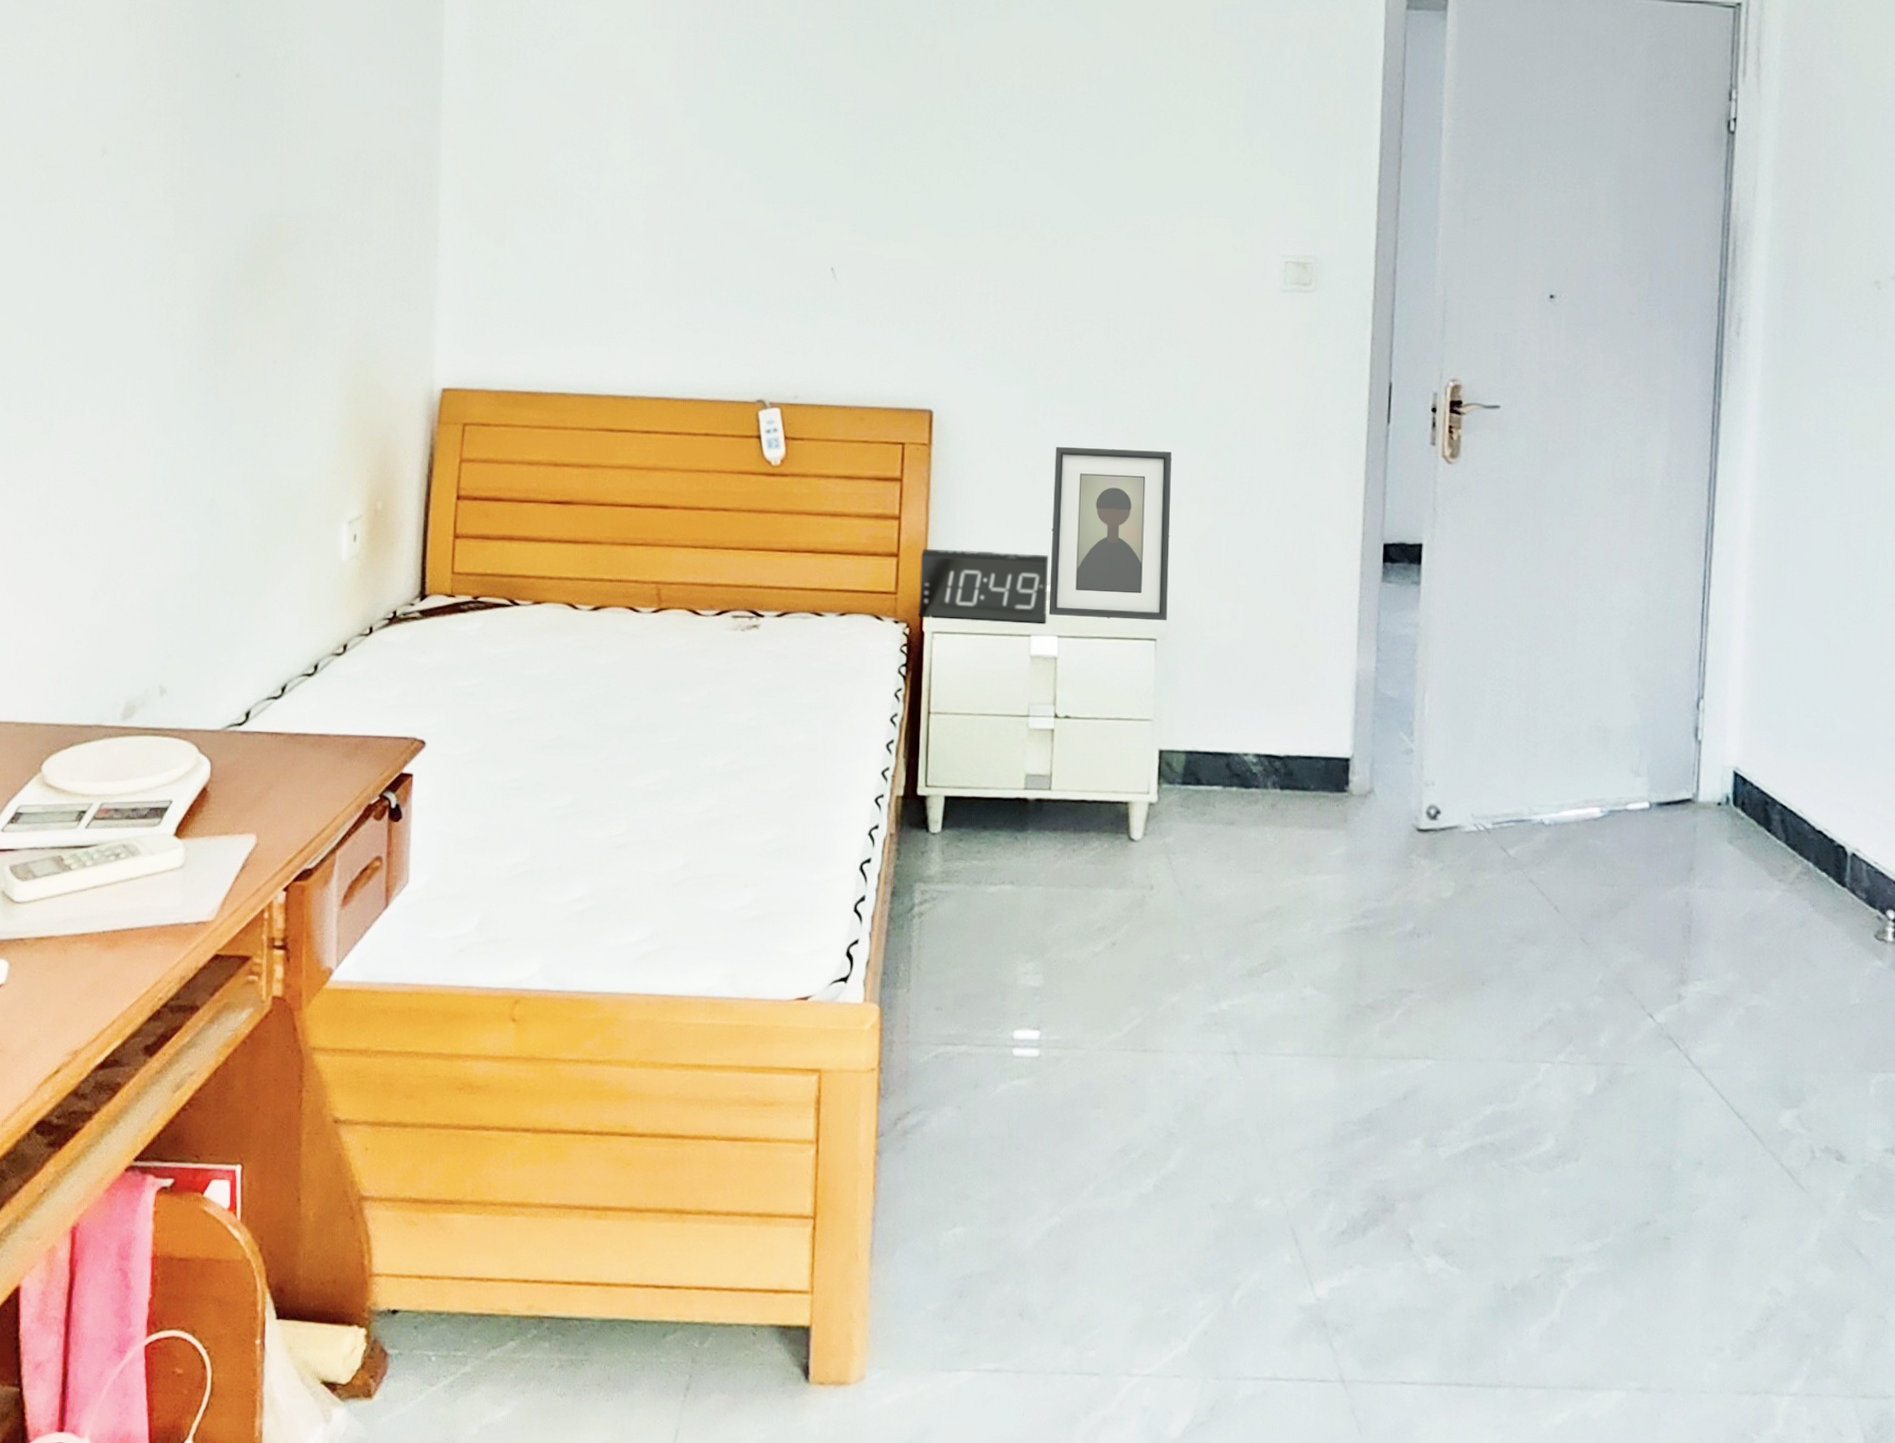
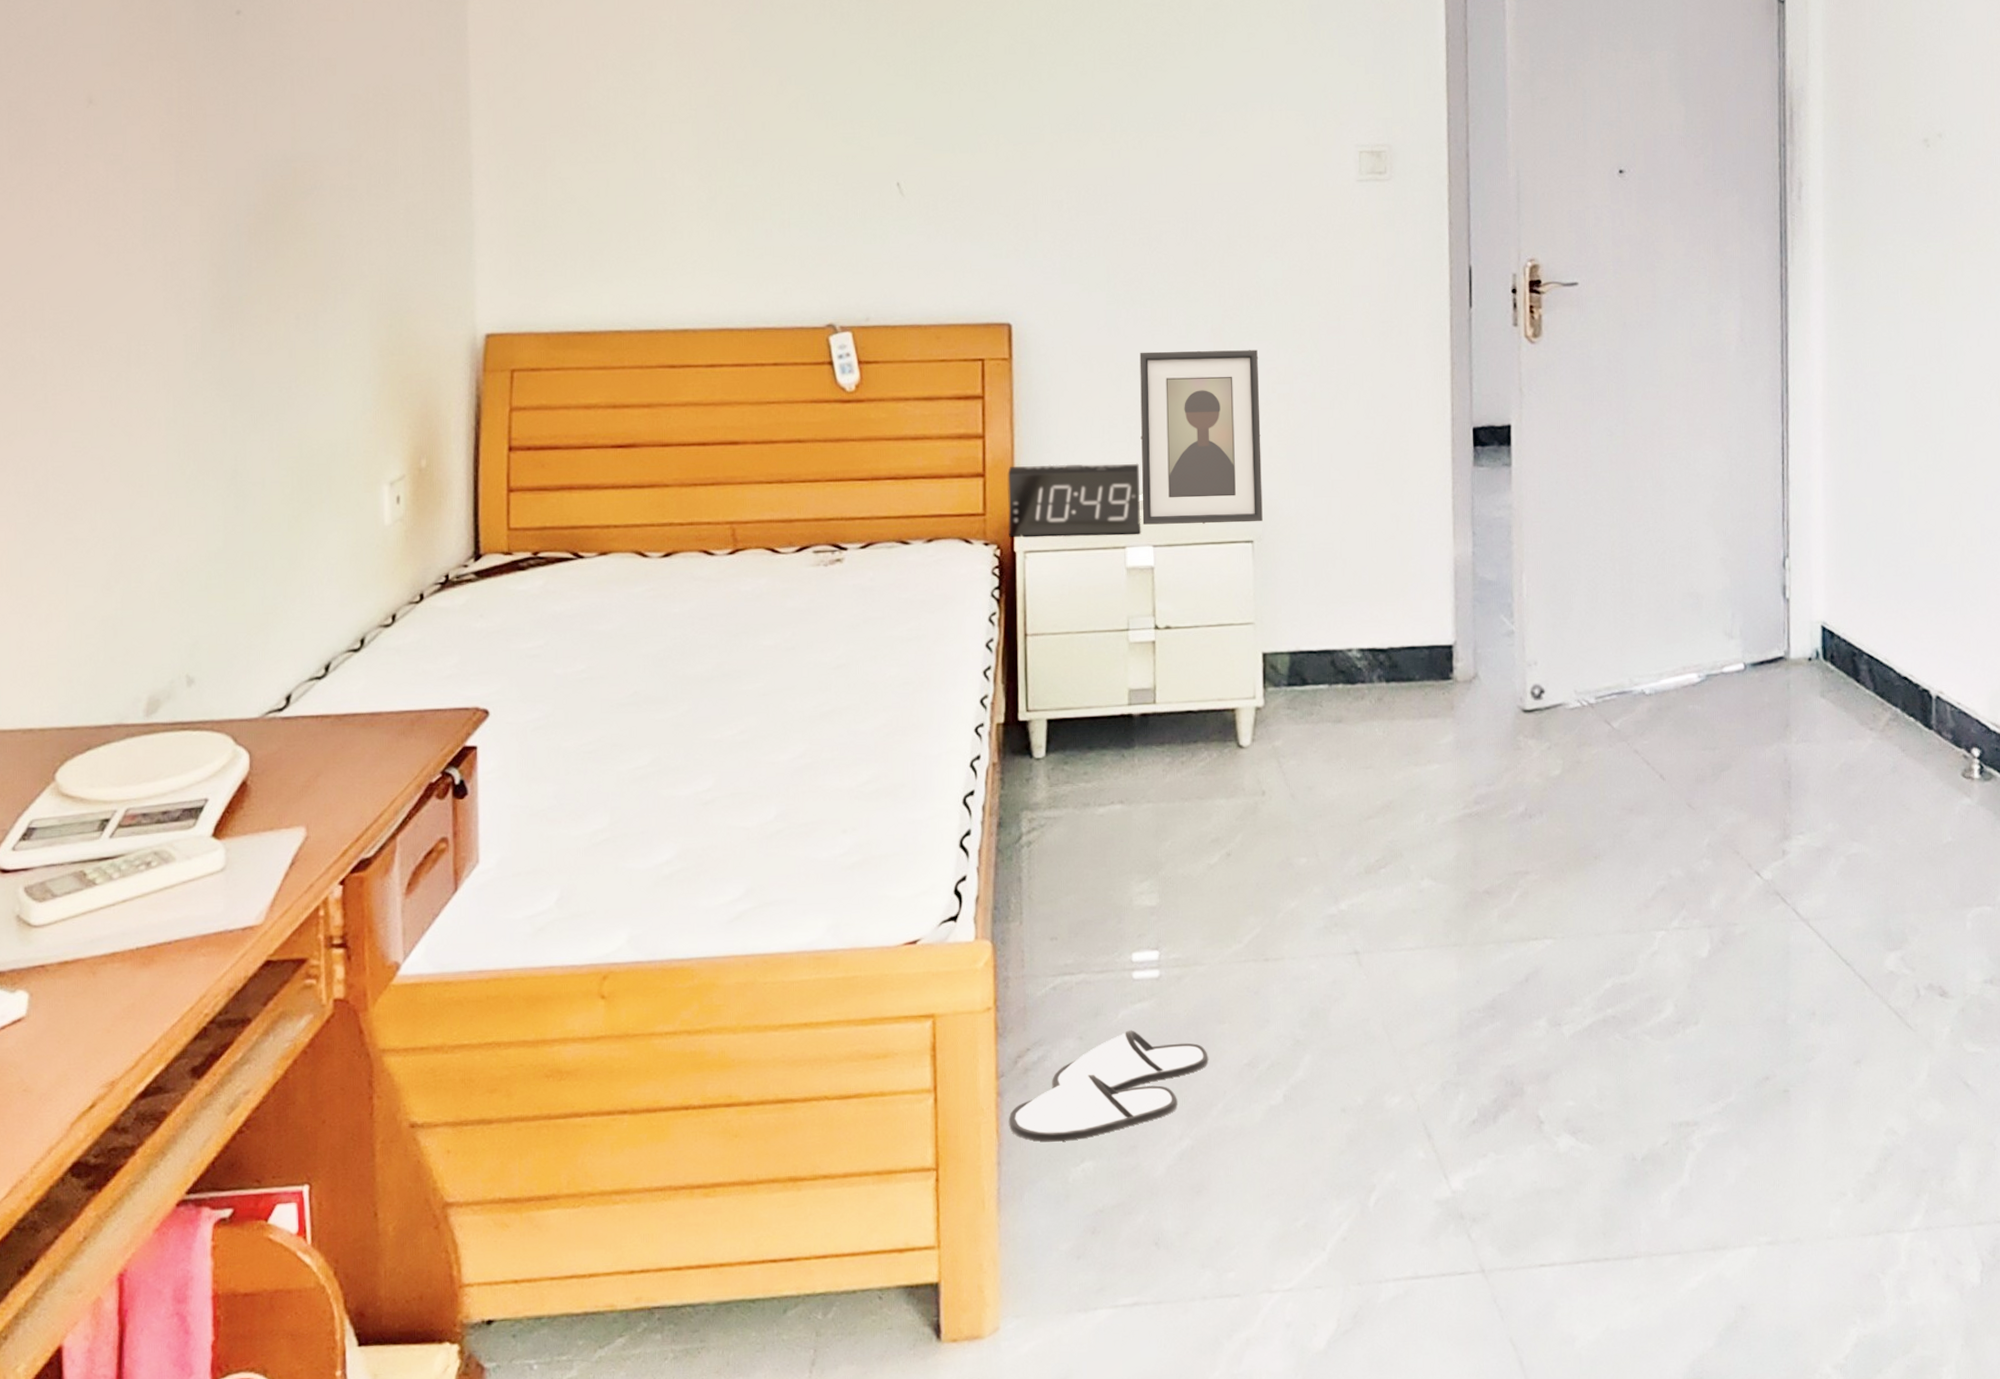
slippers: none [885,1104,1082,1205] -> present [1008,1030,1209,1142]

